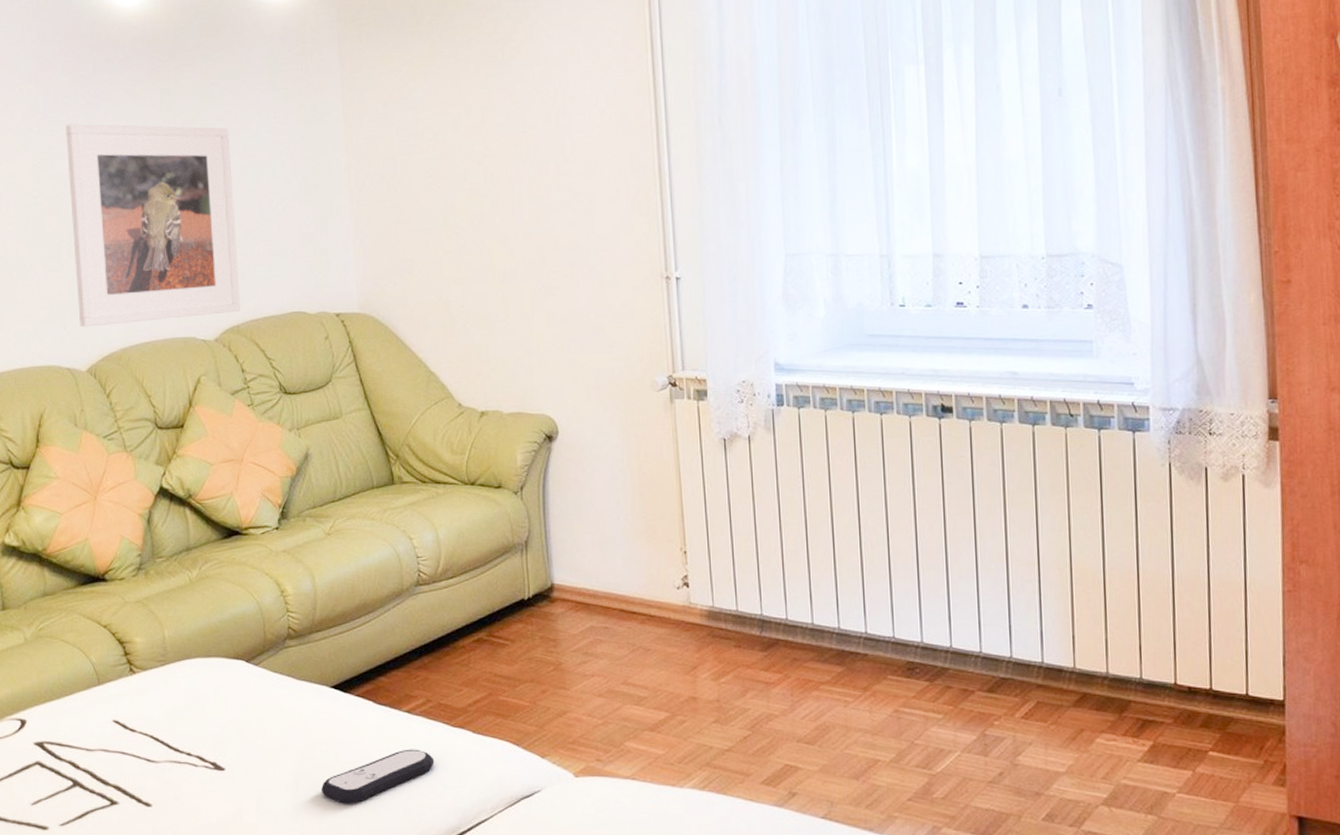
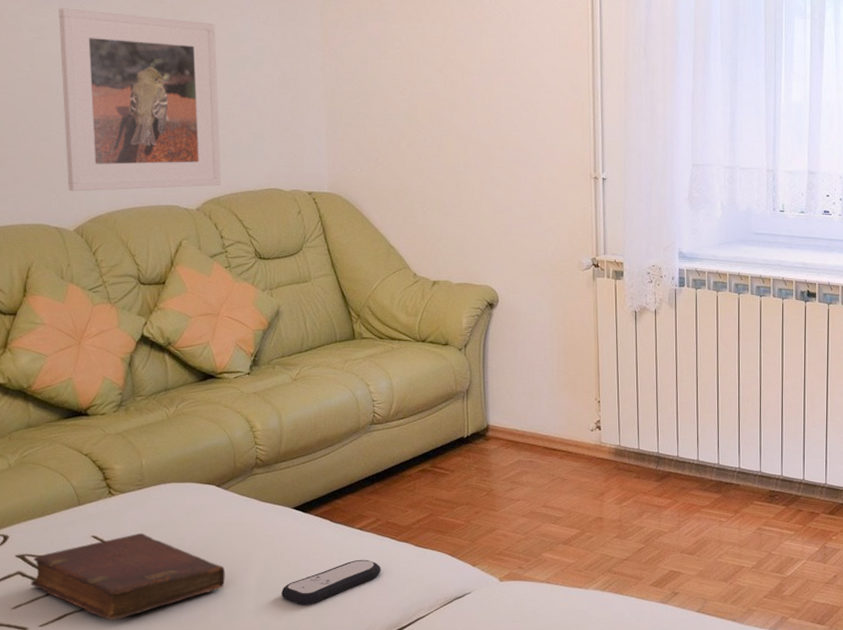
diary: none [50,716,259,820] -> present [30,533,226,621]

